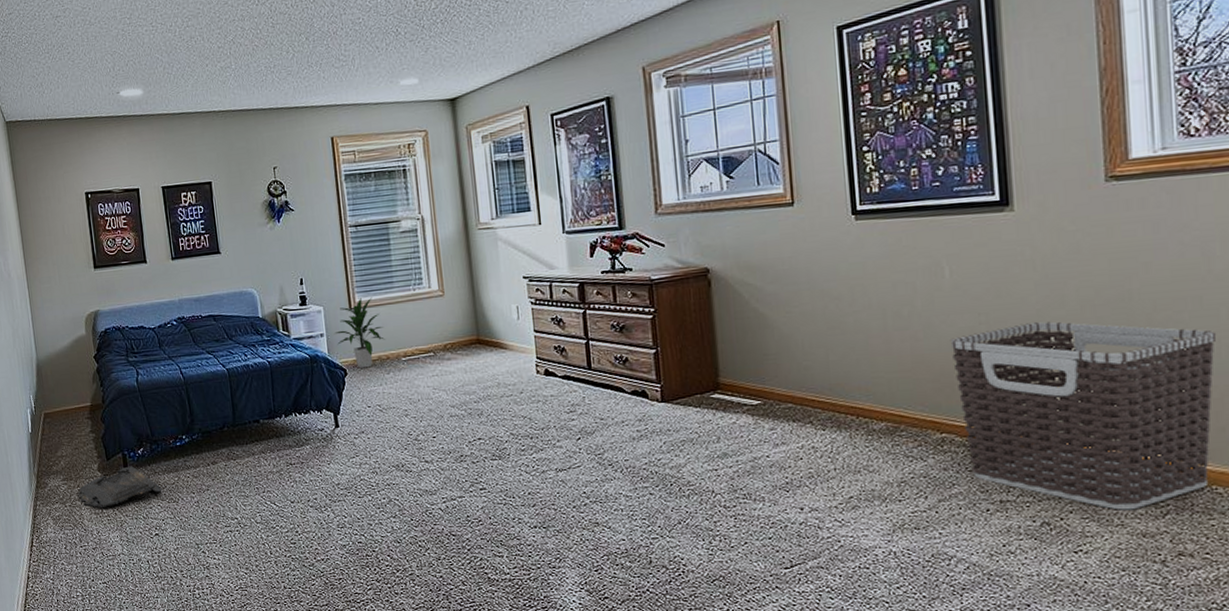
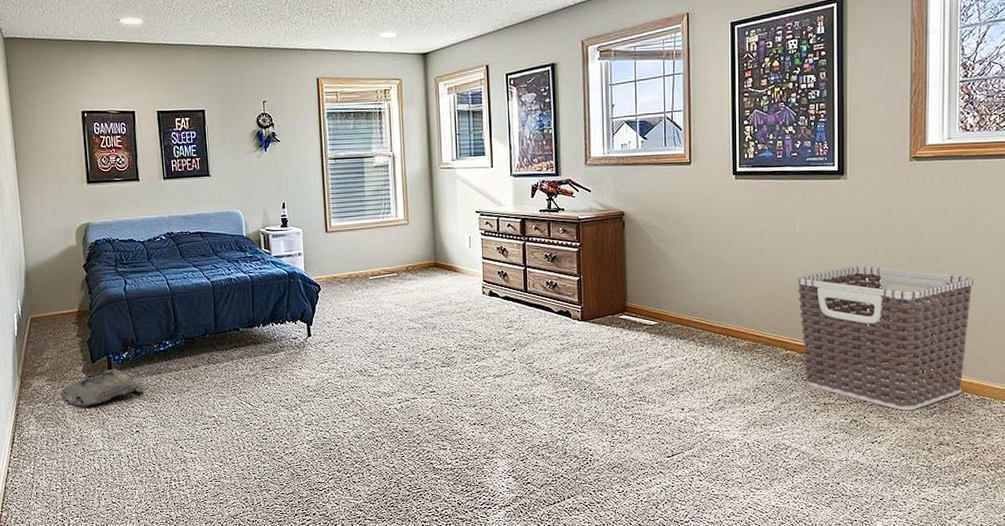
indoor plant: present [335,297,386,368] -> none [311,222,356,285]

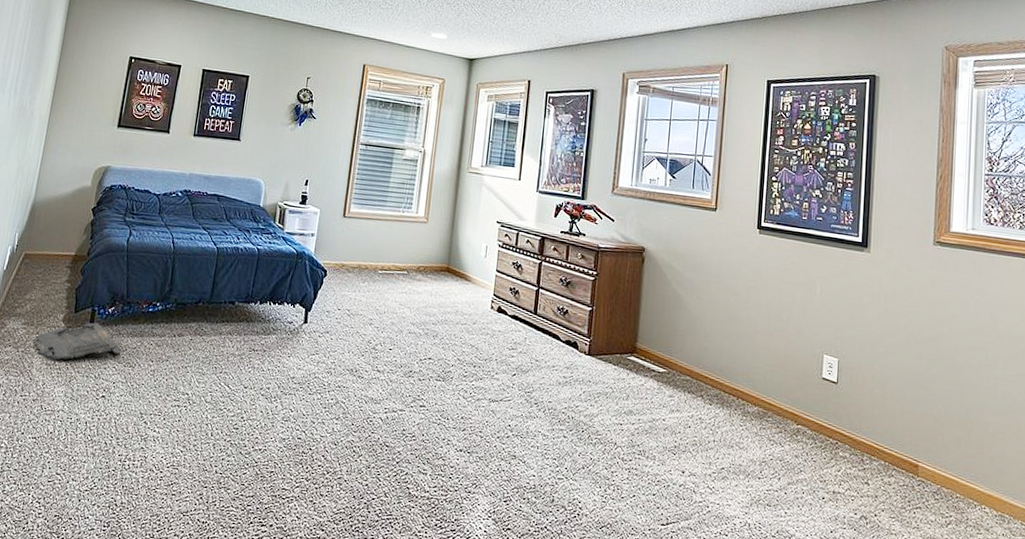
clothes hamper: present [798,266,974,411] -> none [813,344,995,516]

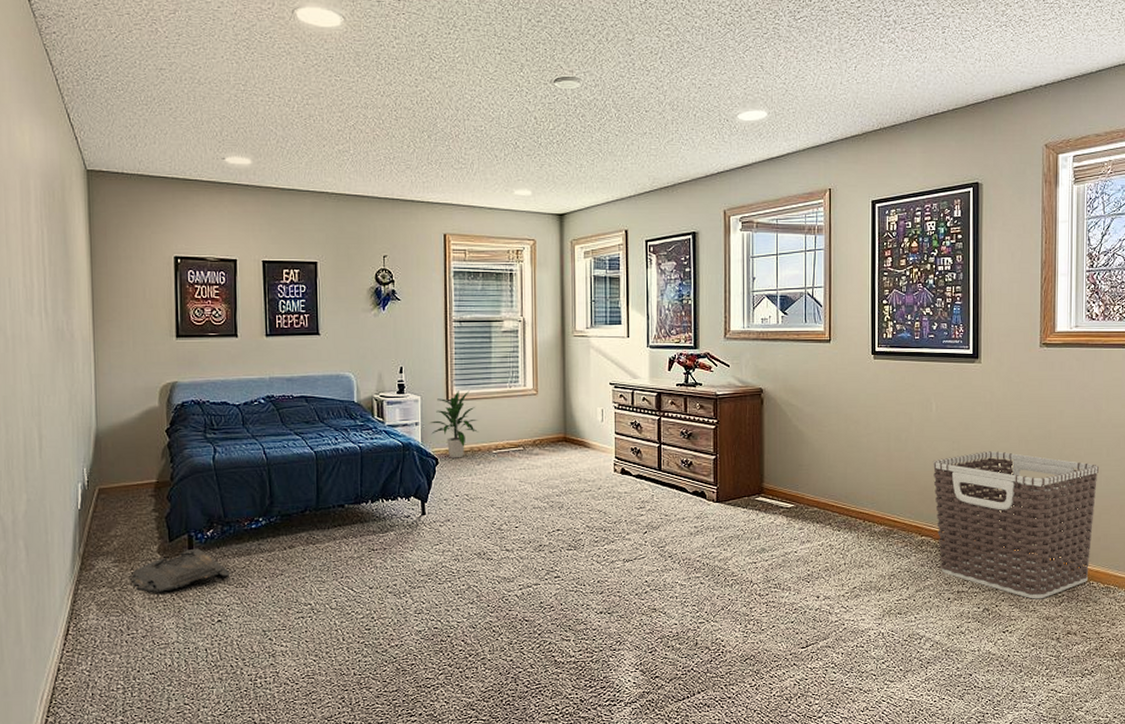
indoor plant: none [324,209,369,274] -> present [430,390,479,458]
clothes hamper: none [813,344,995,516] -> present [933,451,1100,599]

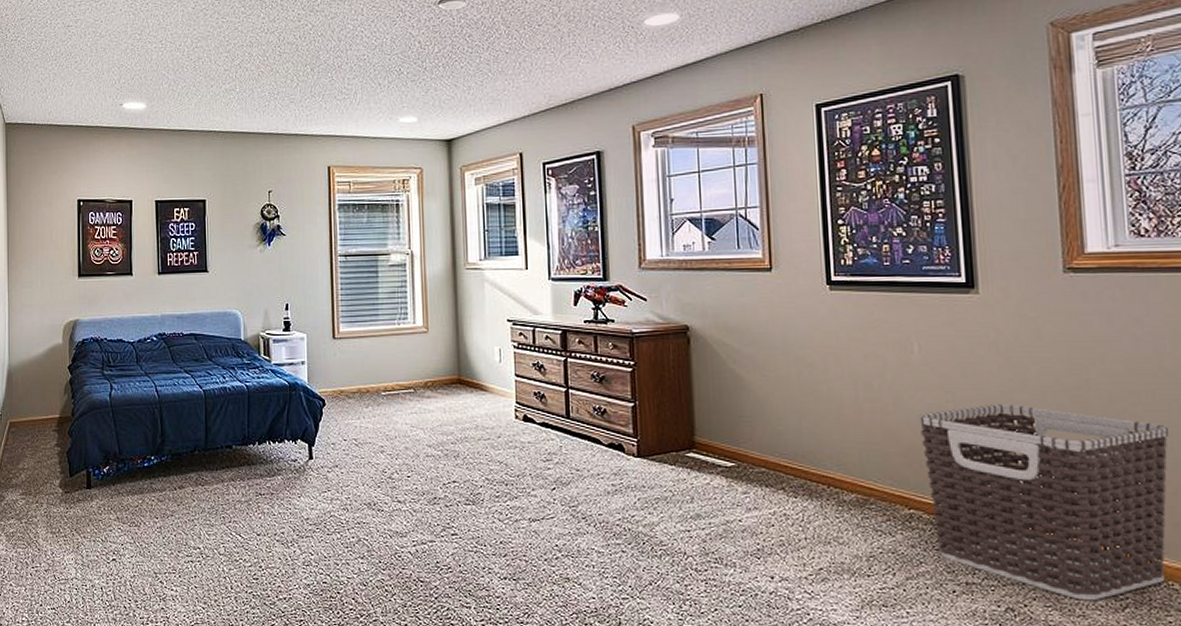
carved panel: present [130,548,230,593] -> none [35,484,124,528]
indoor plant: present [430,390,479,458] -> none [316,328,367,400]

